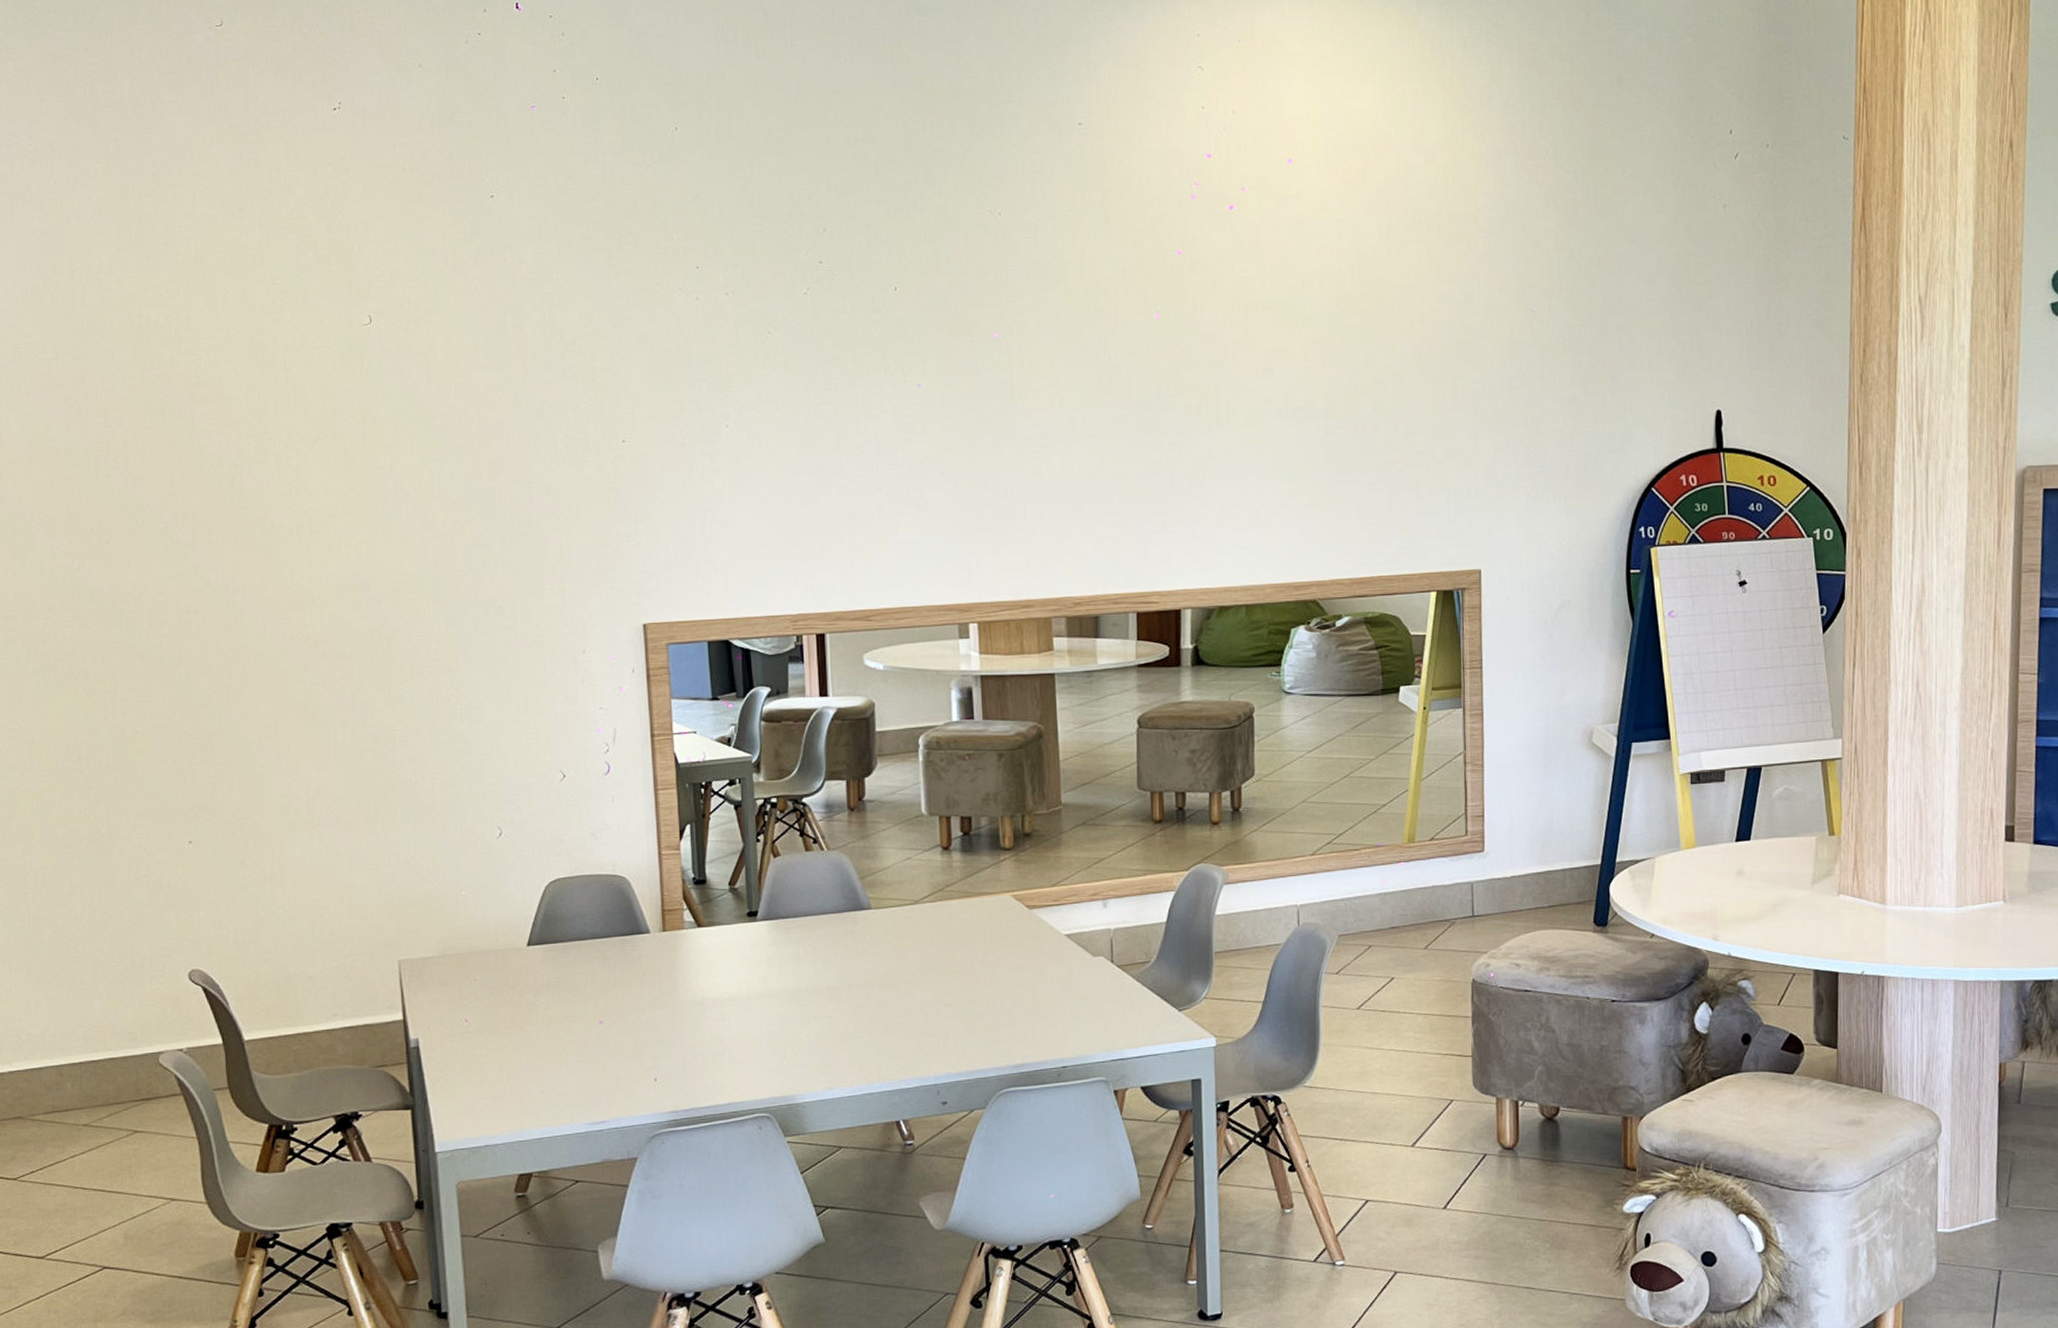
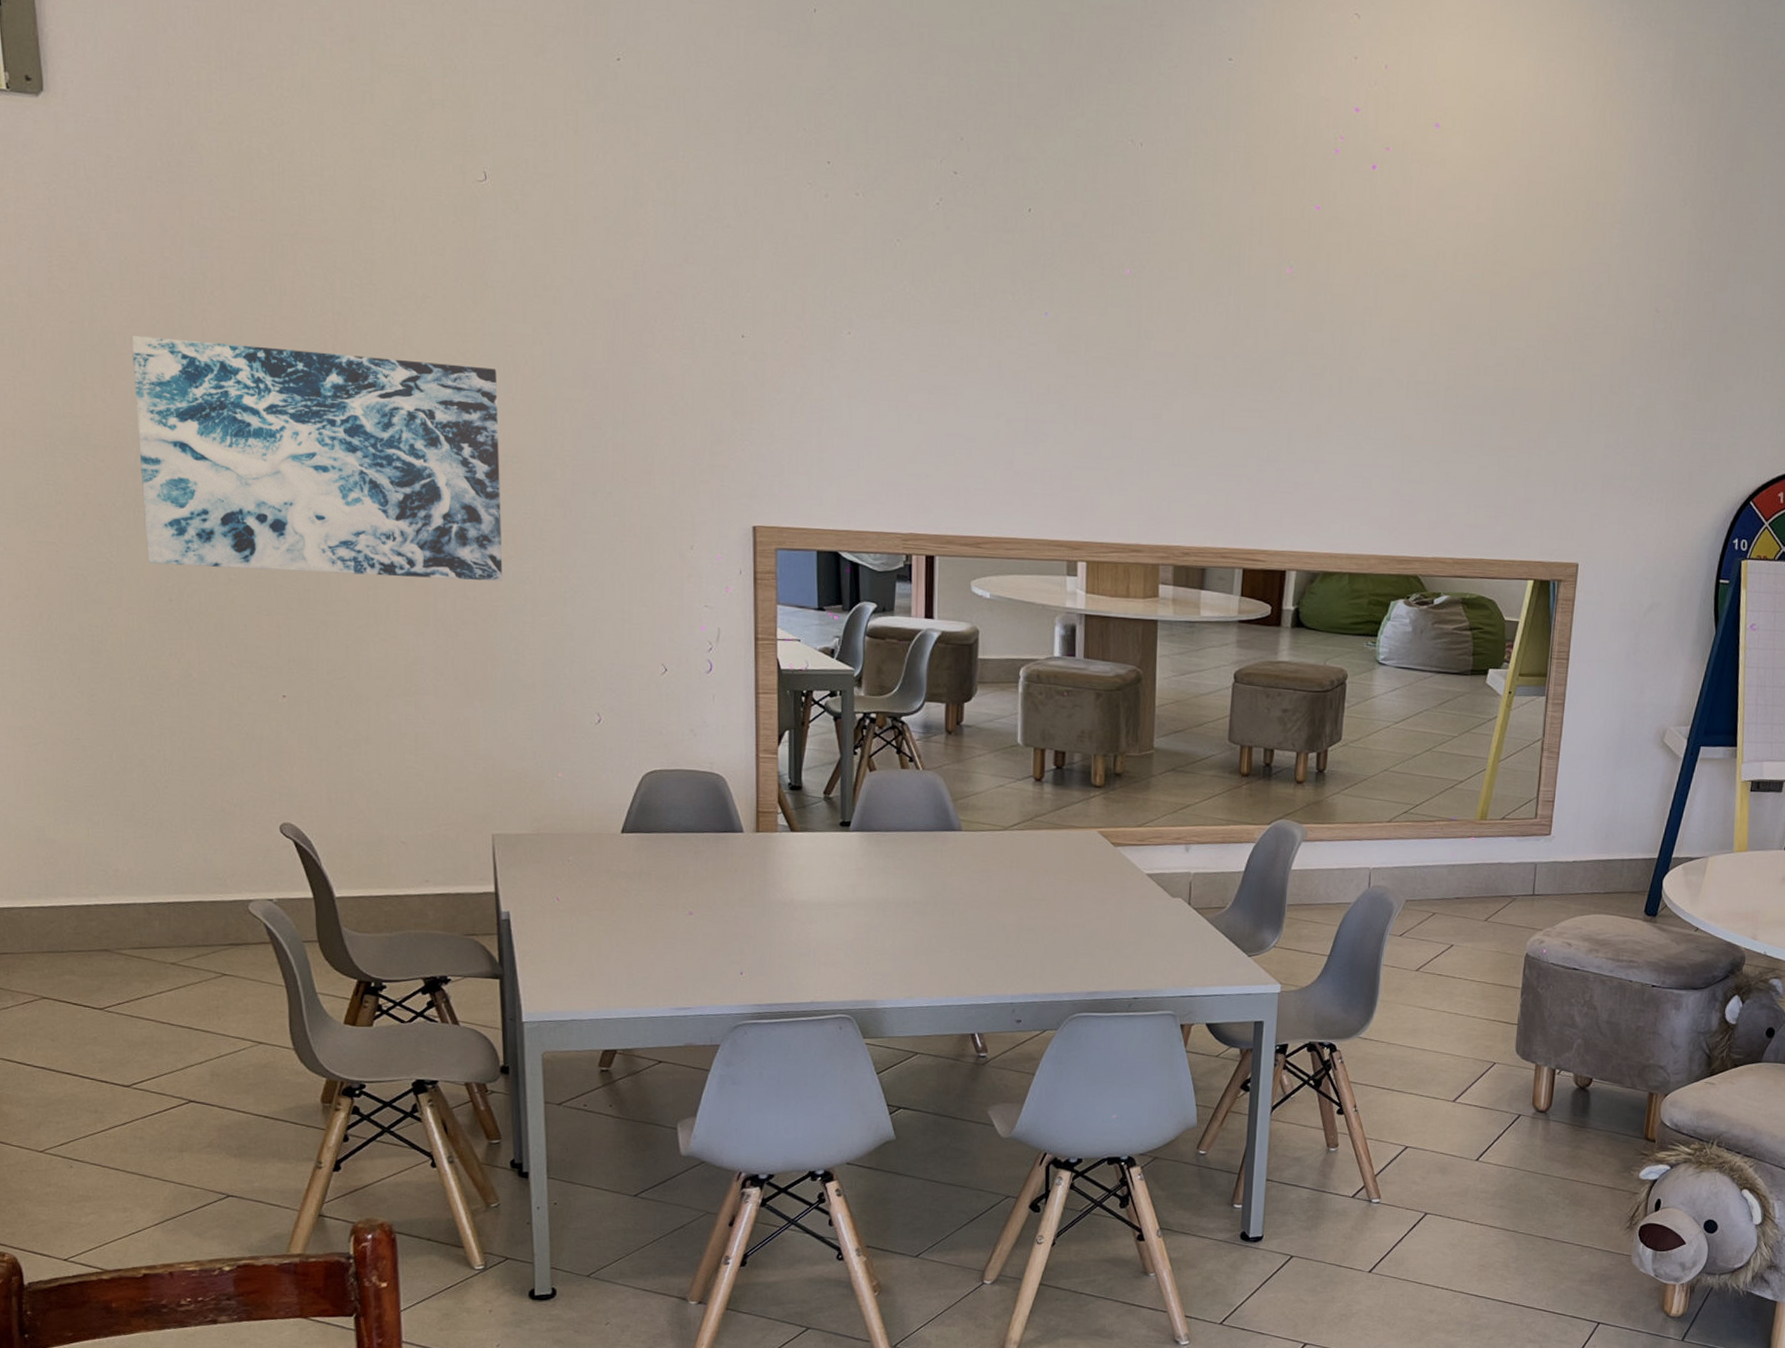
wall art: none [39,500,400,725] -> present [131,335,503,582]

